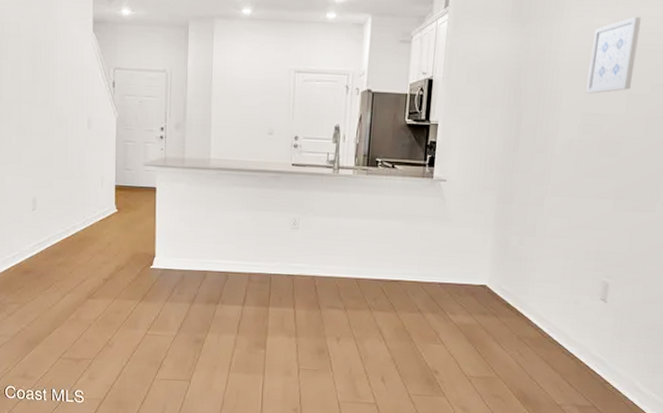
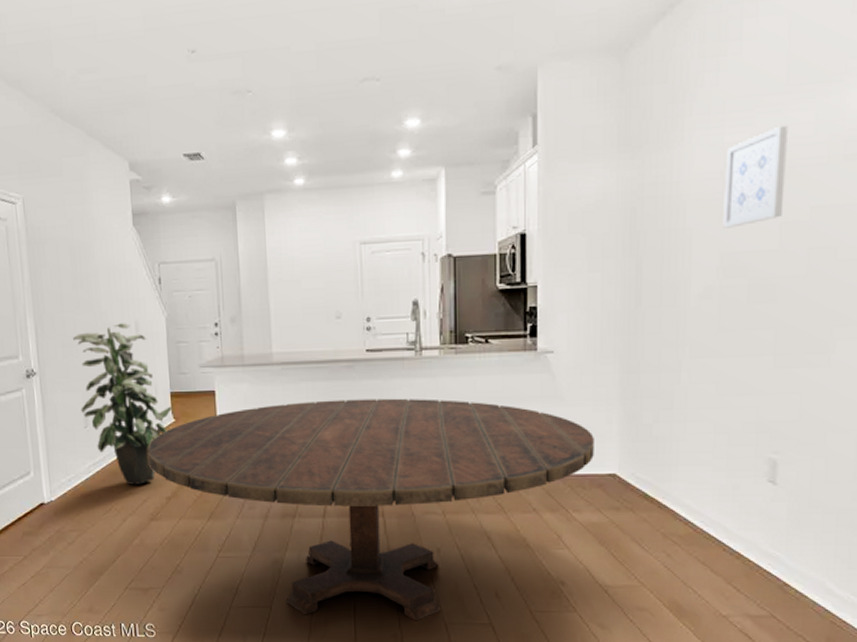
indoor plant: none [28,119,116,266] -> present [73,323,173,485]
dining table: none [89,204,472,399] -> present [147,398,594,621]

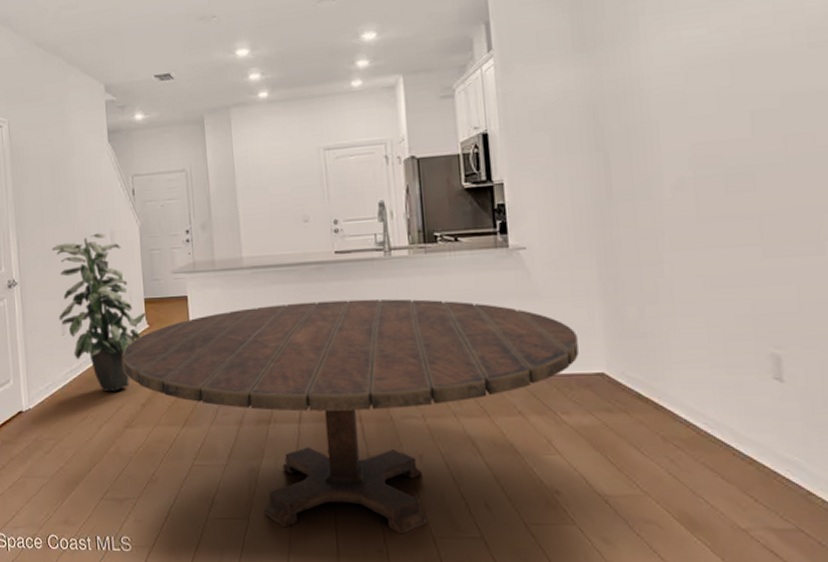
wall art: present [723,125,788,228] -> none [685,18,751,120]

